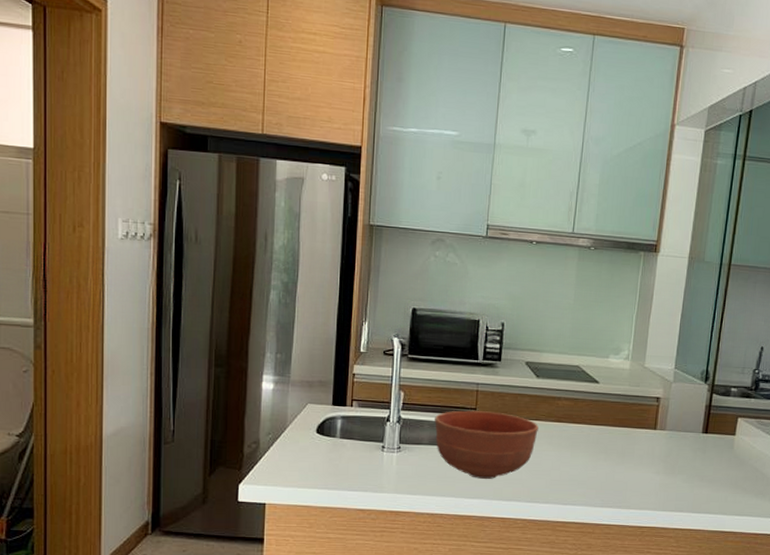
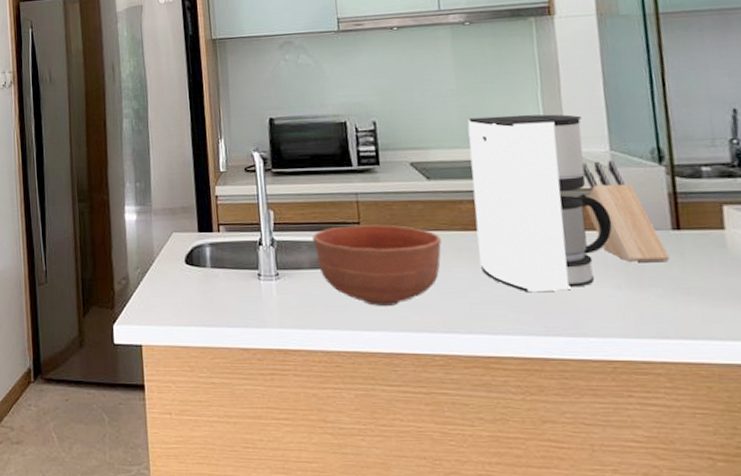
coffee maker: none [564,330,664,474] -> present [467,114,613,293]
knife block: none [648,375,696,456] -> present [582,160,670,262]

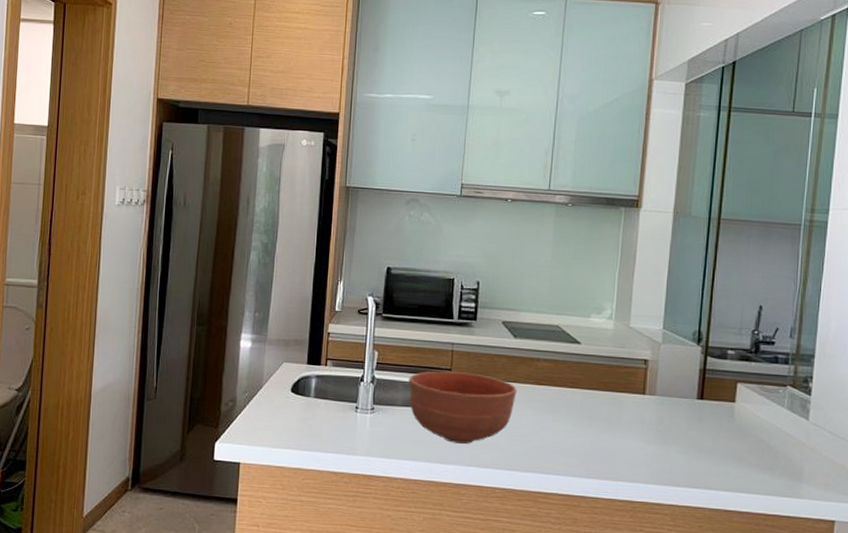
coffee maker: present [467,114,613,293] -> none [544,288,654,442]
knife block: present [582,160,670,262] -> none [635,336,691,424]

